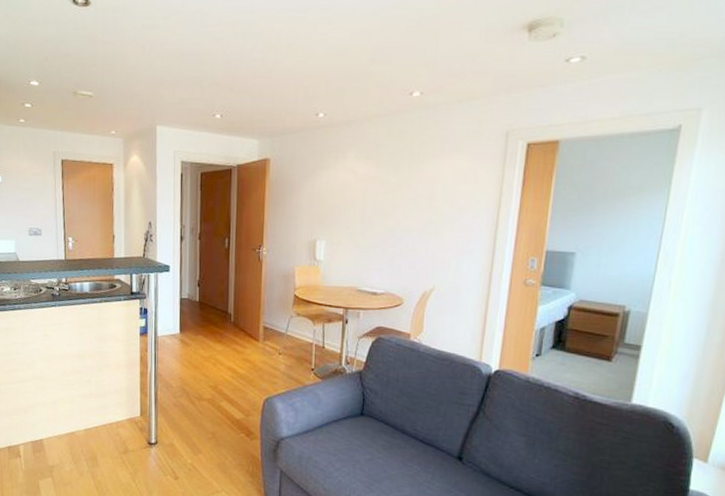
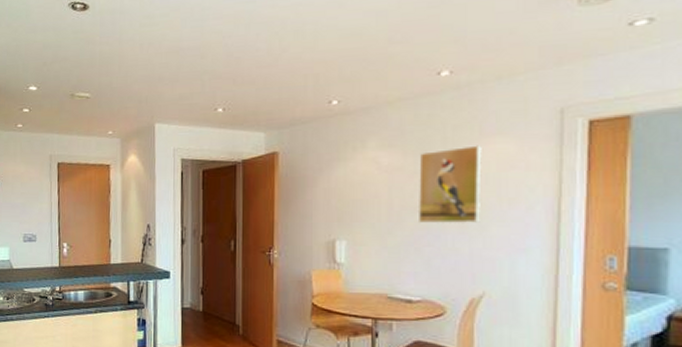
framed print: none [386,160,442,228] -> present [417,145,482,223]

